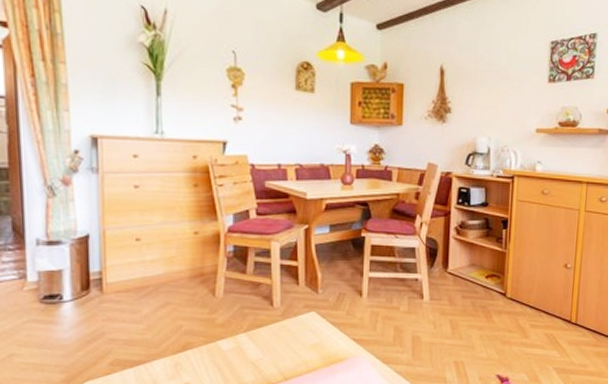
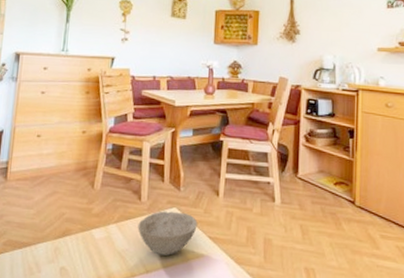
bowl: none [272,315,339,361] -> present [138,211,198,256]

